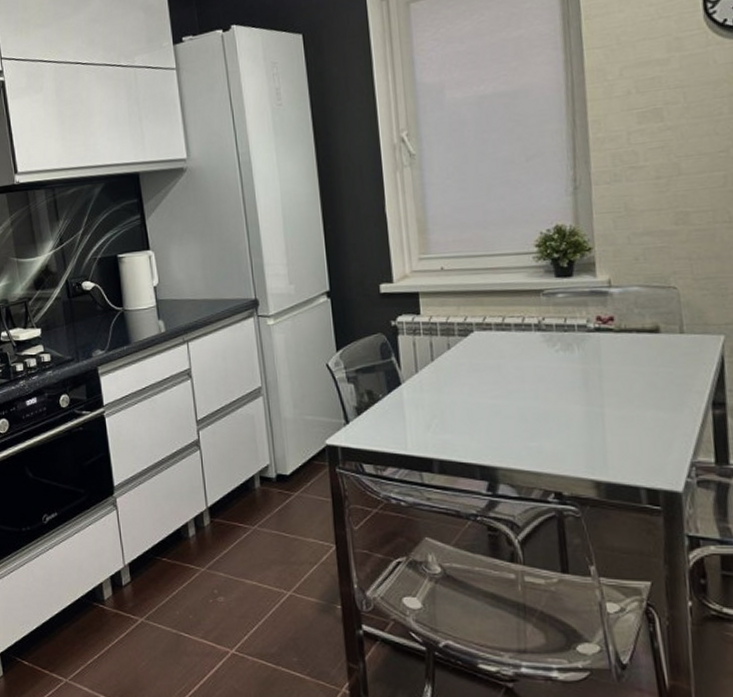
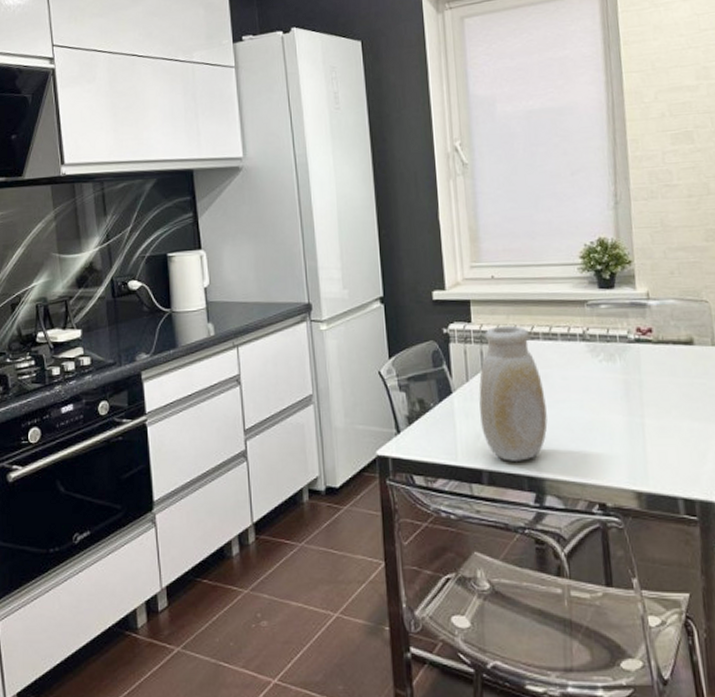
vase: none [429,316,501,451] -> present [479,325,548,461]

